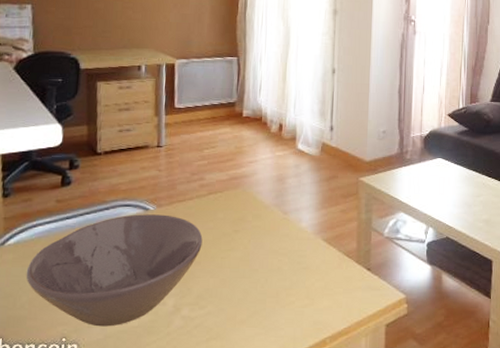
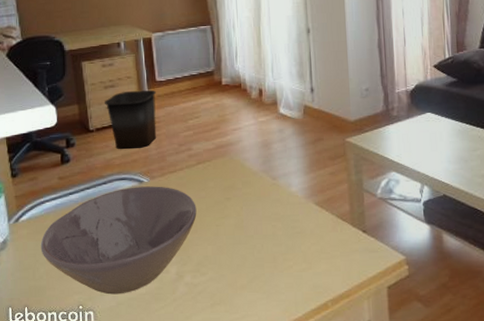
waste bin: none [116,115,173,175] -> present [104,89,157,149]

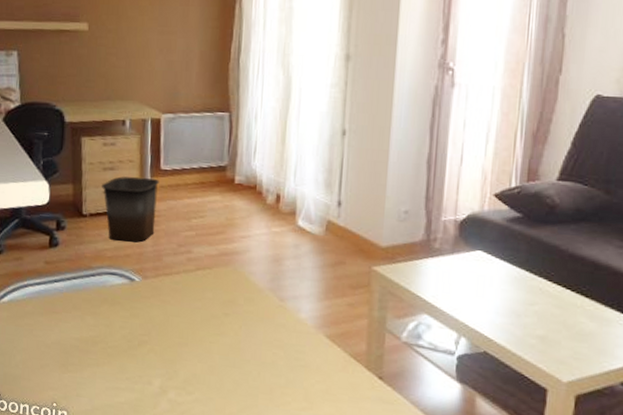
bowl: present [40,186,197,295] -> none [19,284,190,399]

